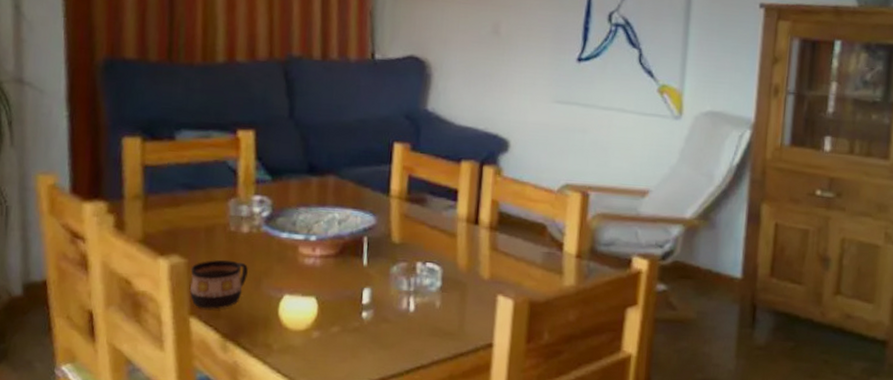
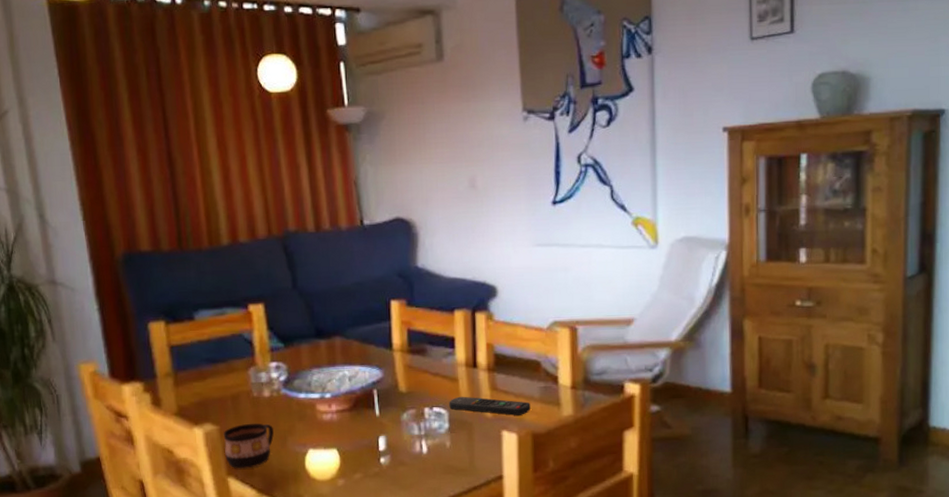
remote control: none [444,253,531,281] -> present [449,396,531,416]

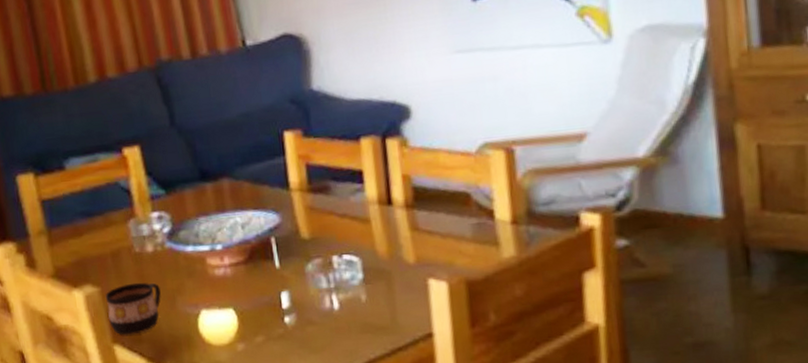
remote control: present [449,396,531,416] -> none [361,239,462,260]

